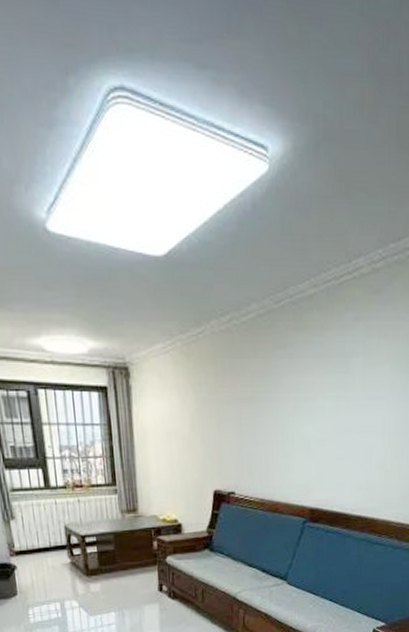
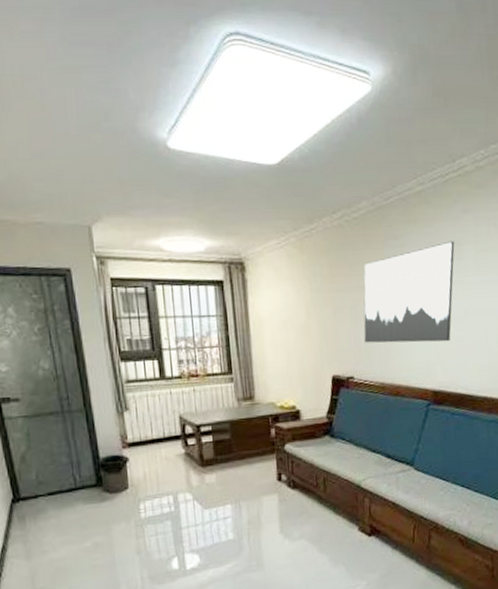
wall art: none [247,352,343,460] -> present [363,241,455,343]

